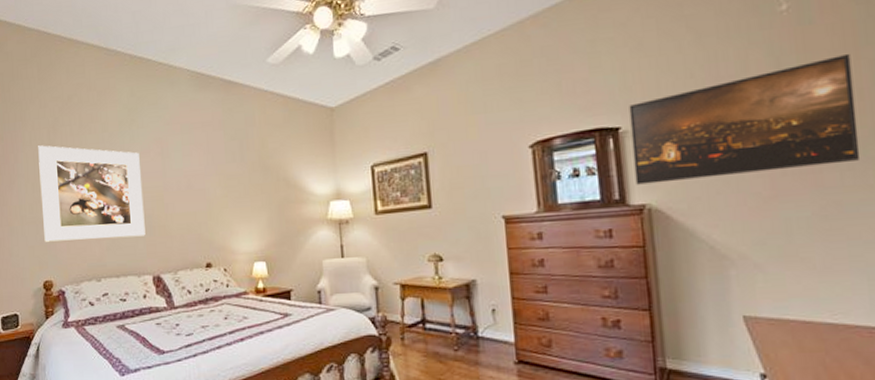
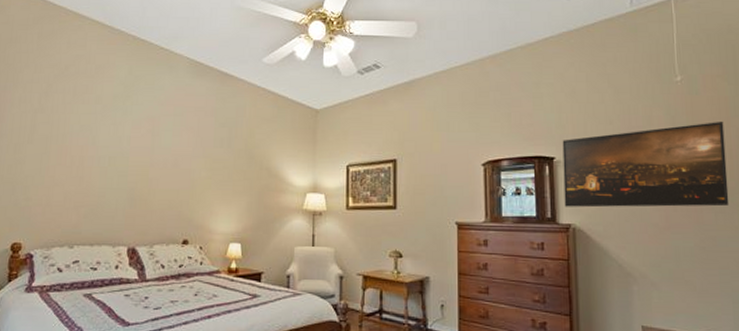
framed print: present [38,145,145,242] -> none [19,108,130,208]

